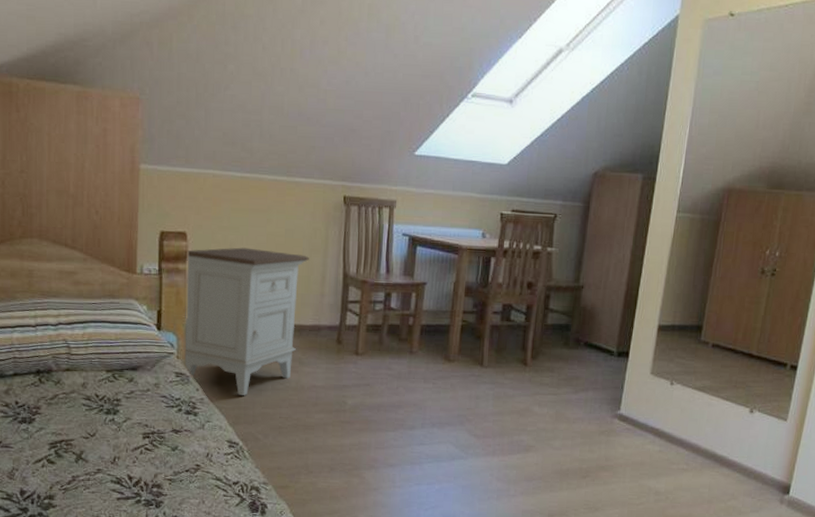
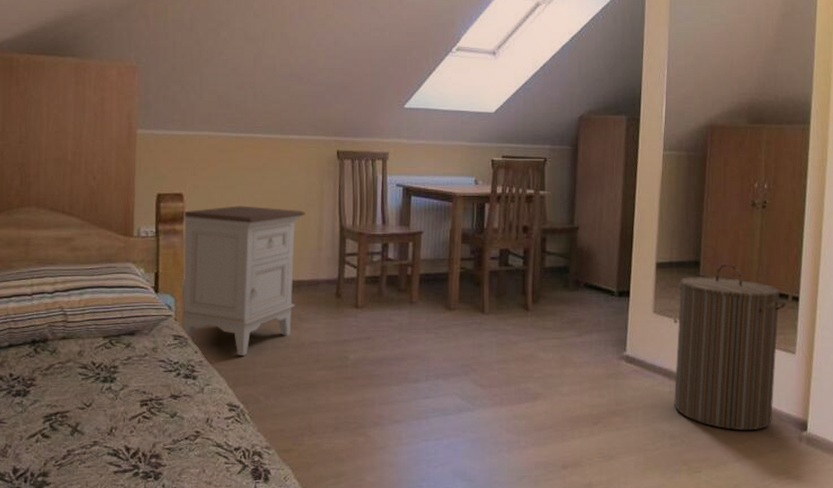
laundry hamper: none [662,329,784,491] -> present [674,263,787,430]

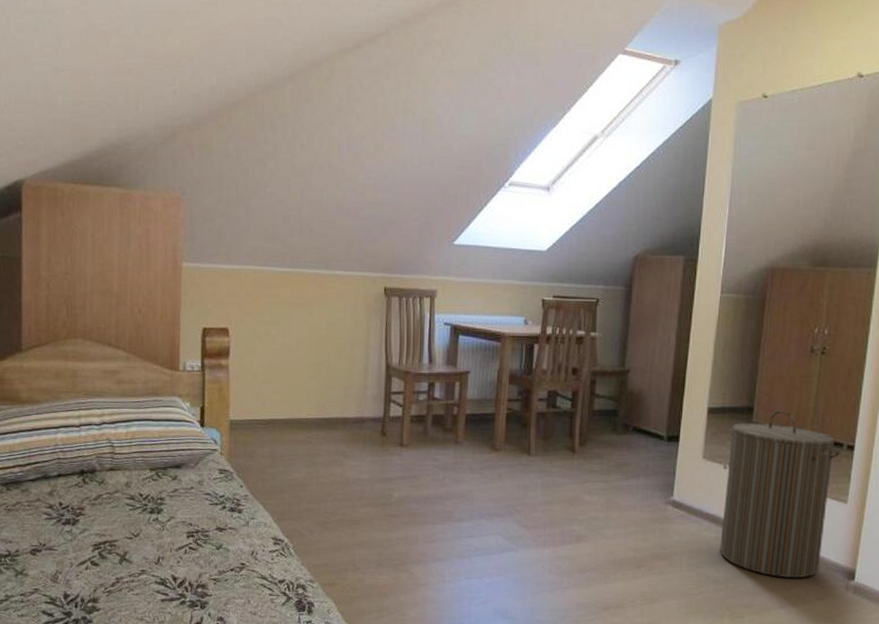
nightstand: present [181,206,305,356] -> none [227,341,351,491]

